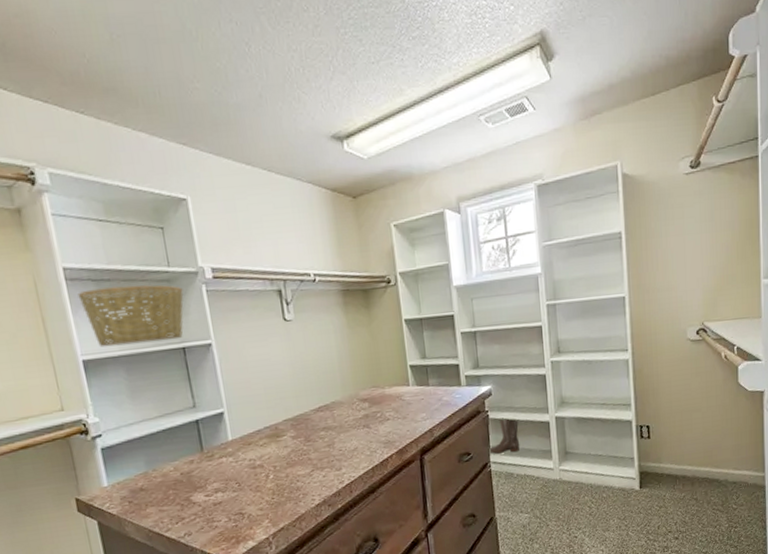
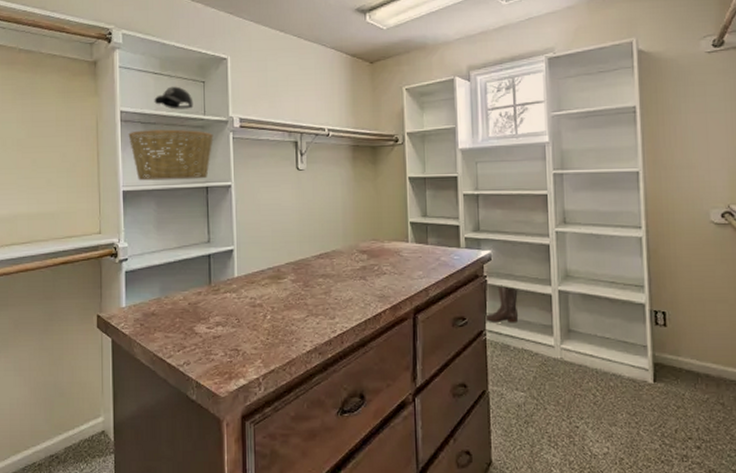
baseball cap: none [103,234,154,263] -> present [154,86,194,110]

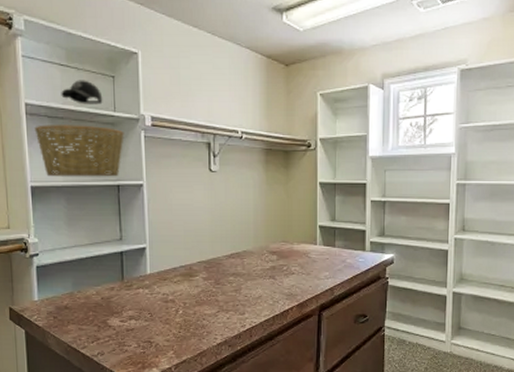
boot: present [484,285,519,324] -> none [384,286,416,321]

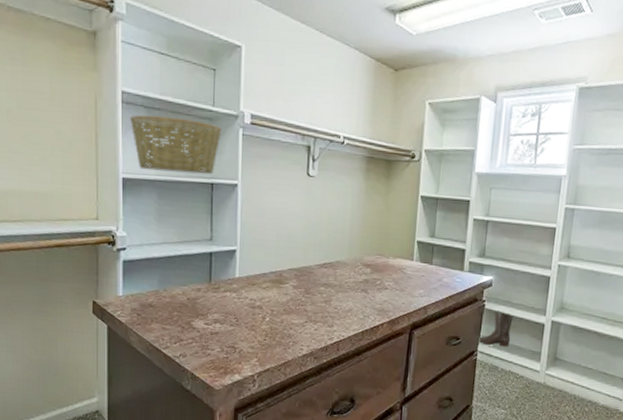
baseball cap: present [61,80,103,105] -> none [159,70,202,98]
boot: none [384,286,416,321] -> present [477,310,513,347]

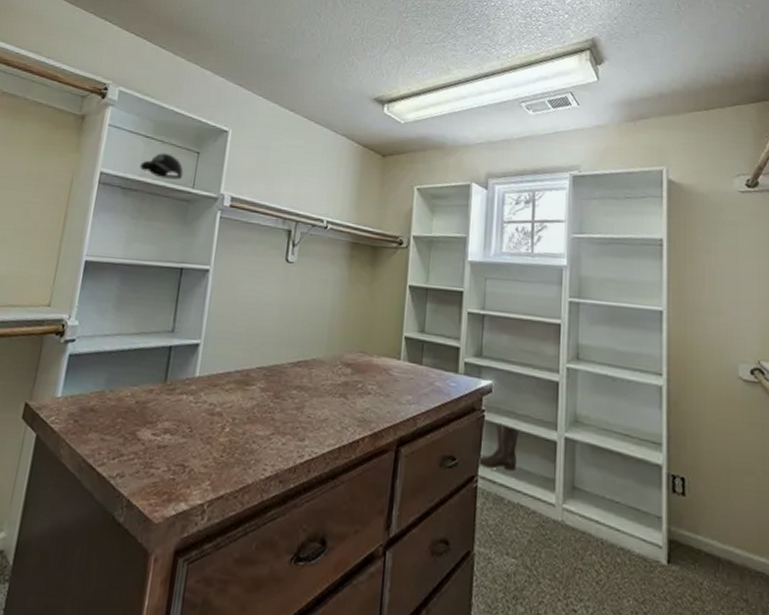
basket: present [130,115,222,175] -> none [103,195,199,259]
baseball cap: none [159,70,202,98] -> present [140,153,184,180]

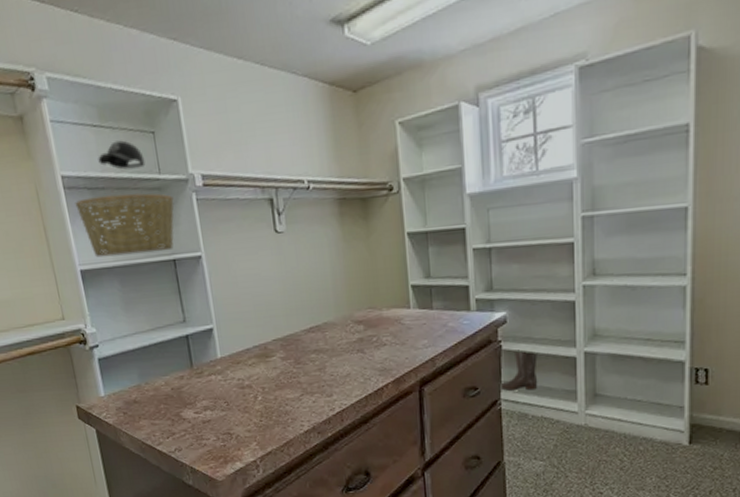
basket: none [103,195,199,259] -> present [75,193,174,258]

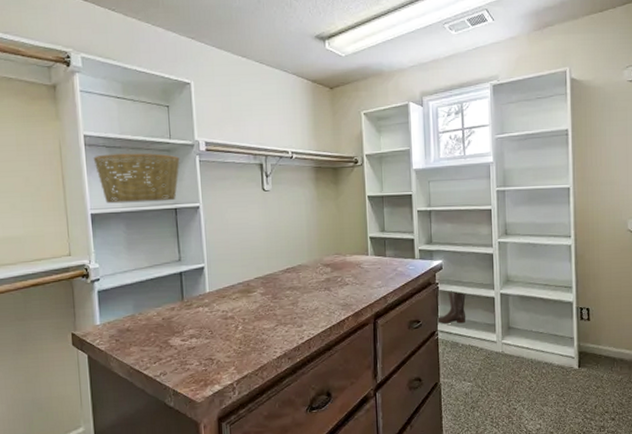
baseball cap: present [98,140,146,170] -> none [118,110,159,134]

